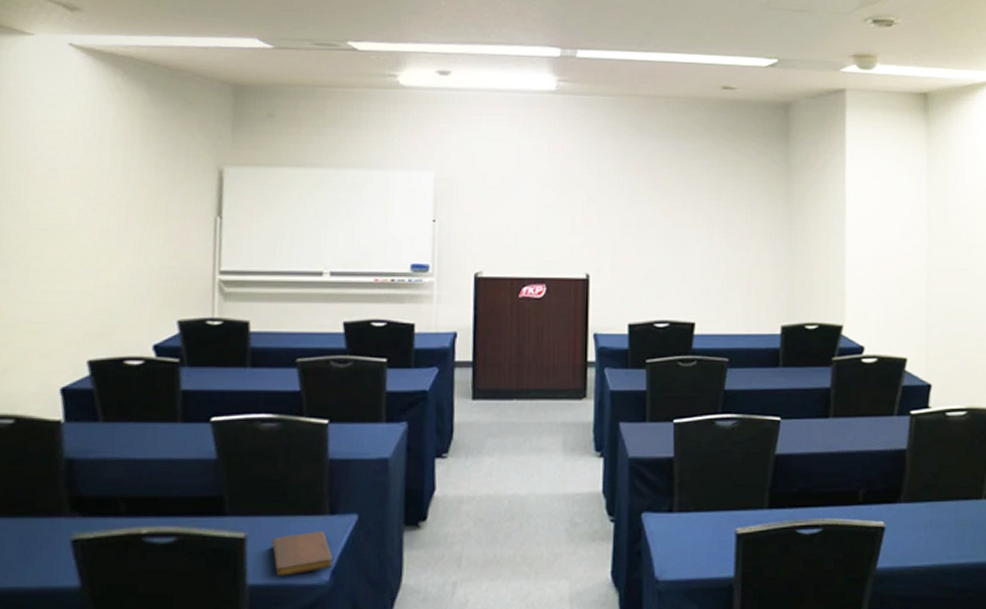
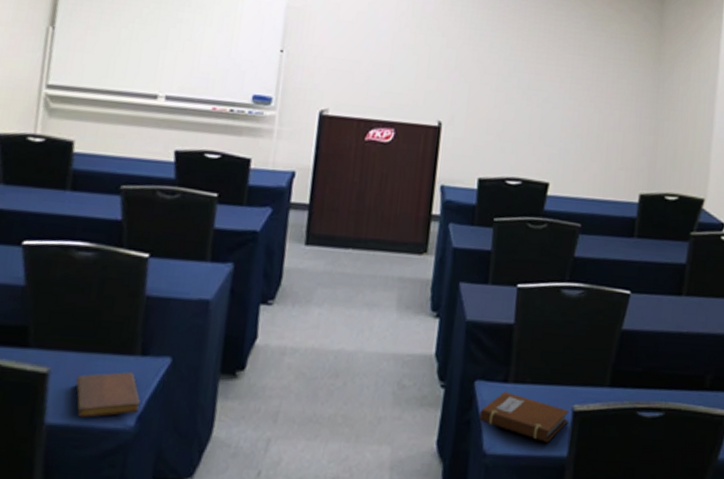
notebook: none [648,520,732,565] -> present [478,391,569,442]

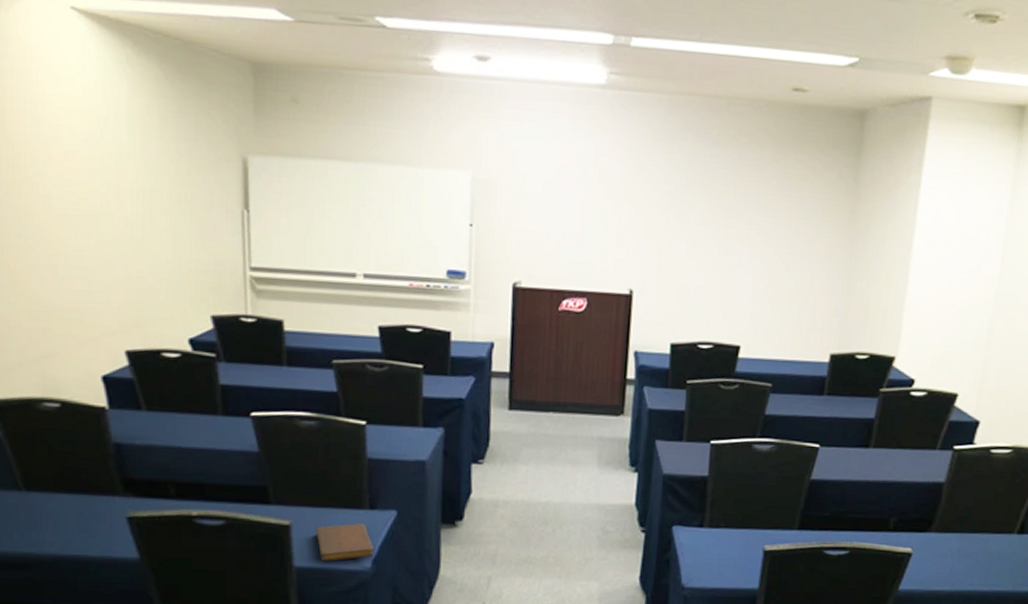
notebook: present [478,391,569,442] -> none [677,534,760,577]

